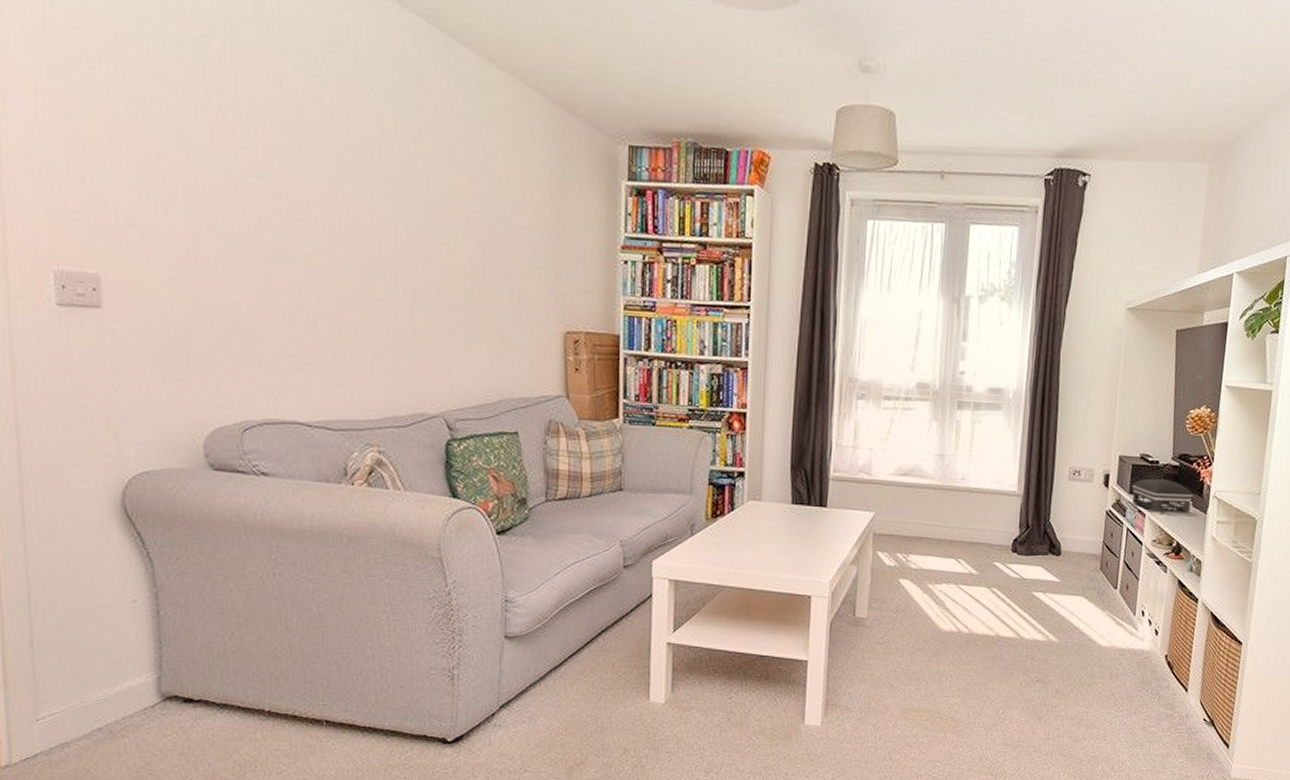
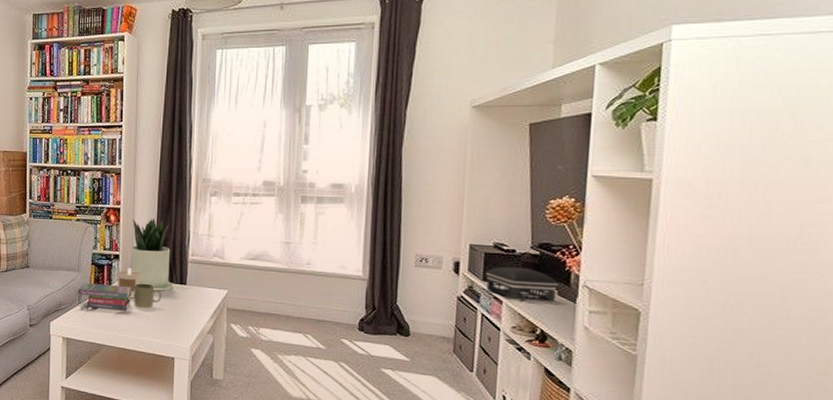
books: none [690,509,760,542] -> present [78,283,132,311]
candle: none [741,487,772,527] -> present [117,267,141,299]
planter: none [758,425,811,516] -> present [130,218,173,291]
mug: none [761,507,797,539] -> present [133,283,162,309]

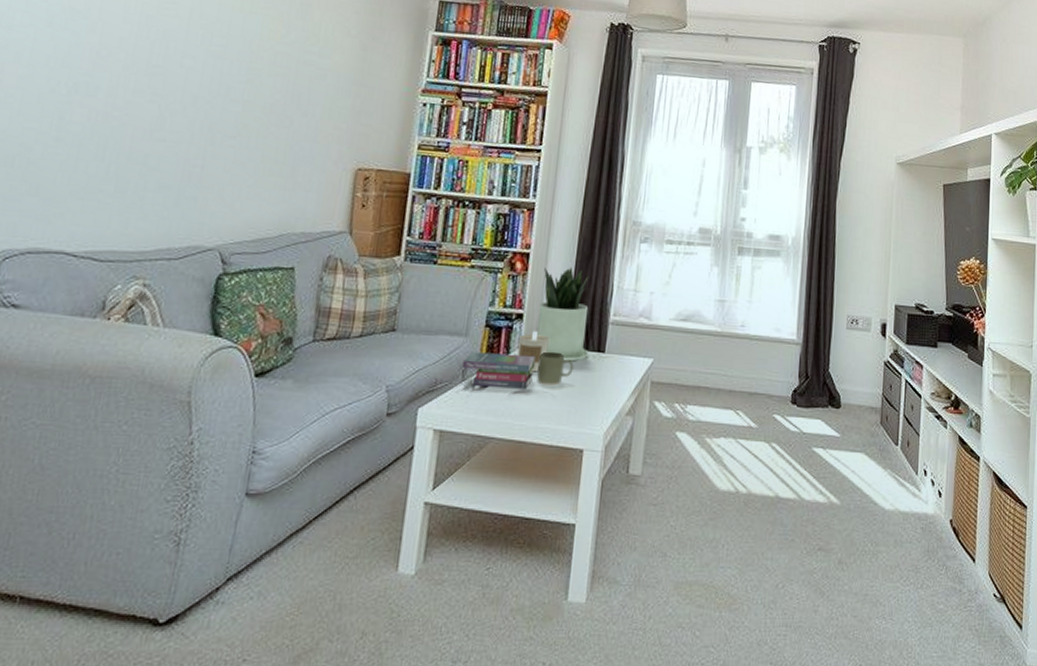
wireless router: present [485,266,558,302] -> none [909,328,968,366]

